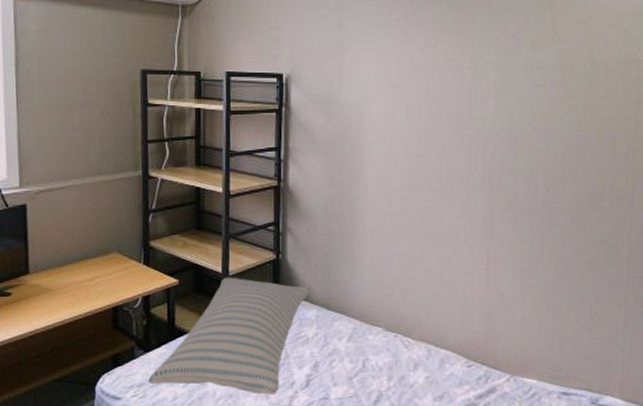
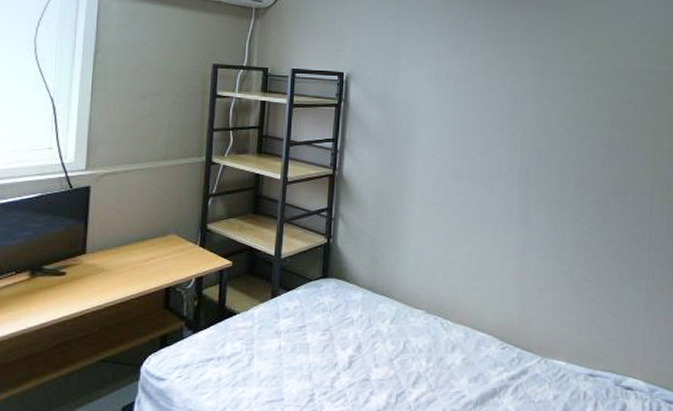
pillow: present [147,277,310,395] -> none [193,259,358,376]

